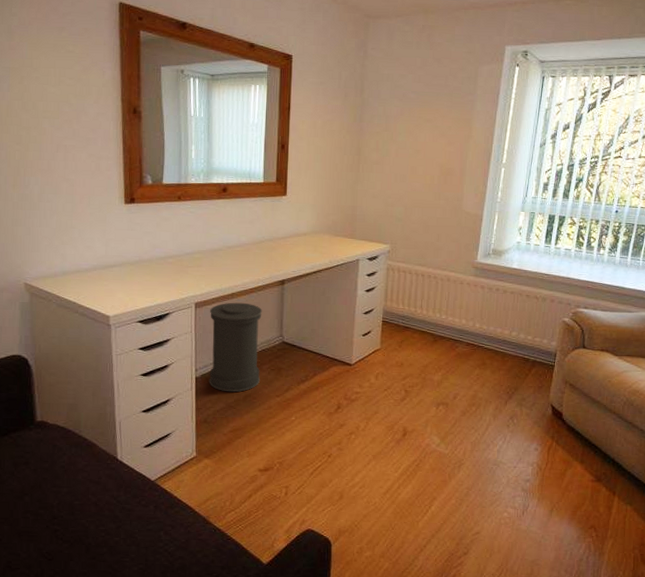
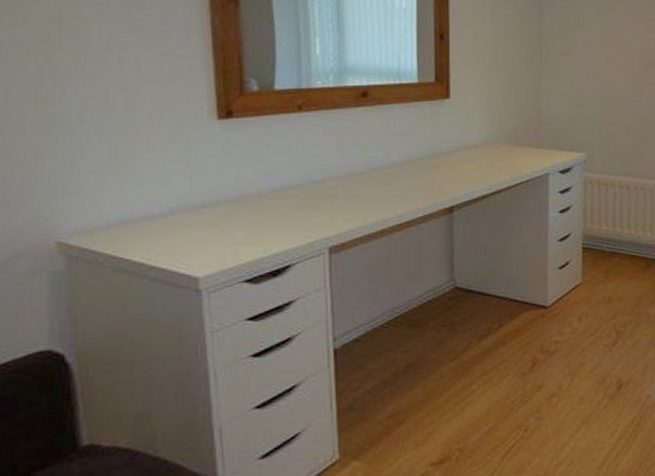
trash can: present [209,302,262,392] -> none [351,241,427,364]

